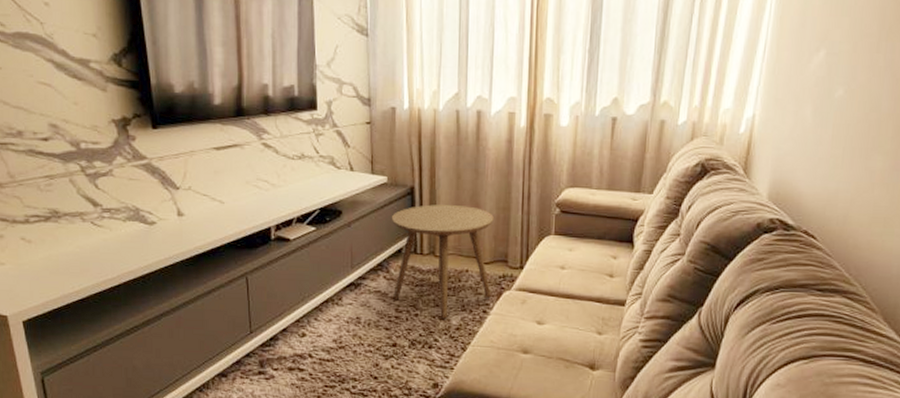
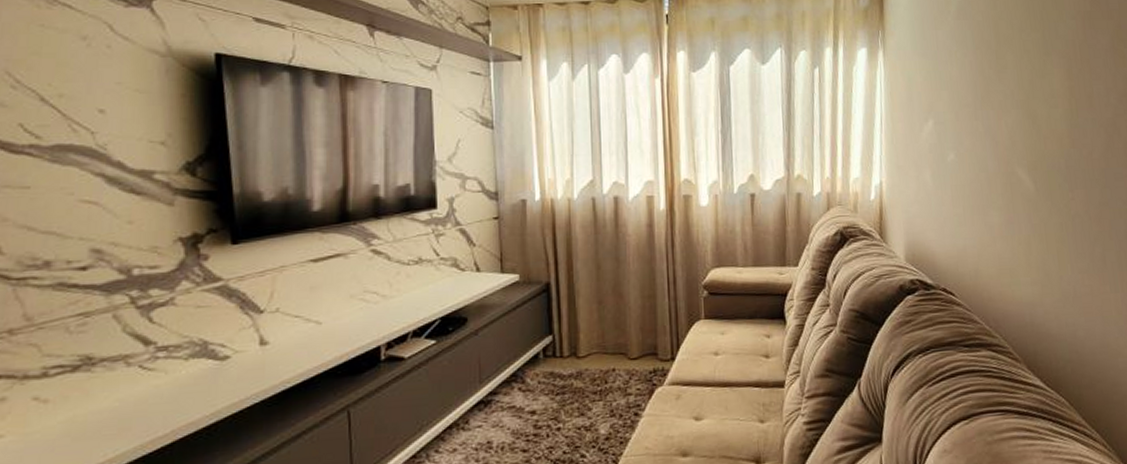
side table: present [391,204,494,319] -> none [525,297,642,429]

